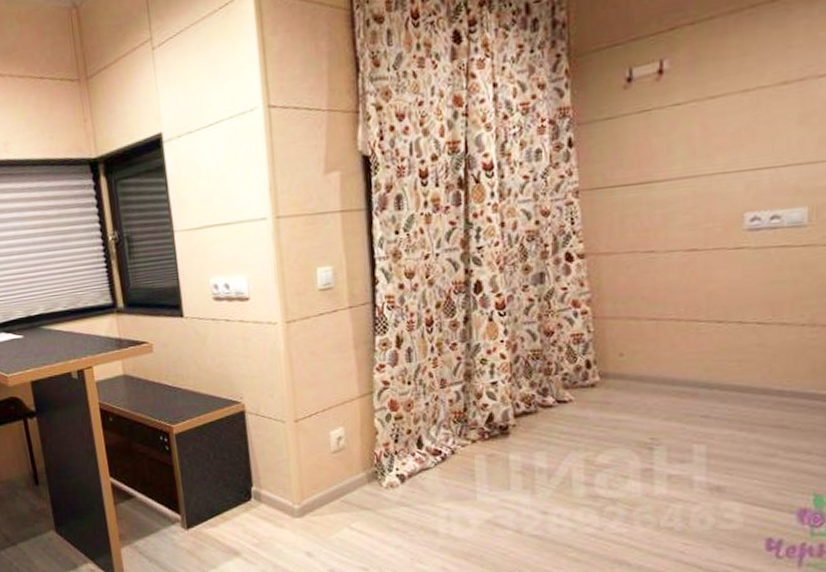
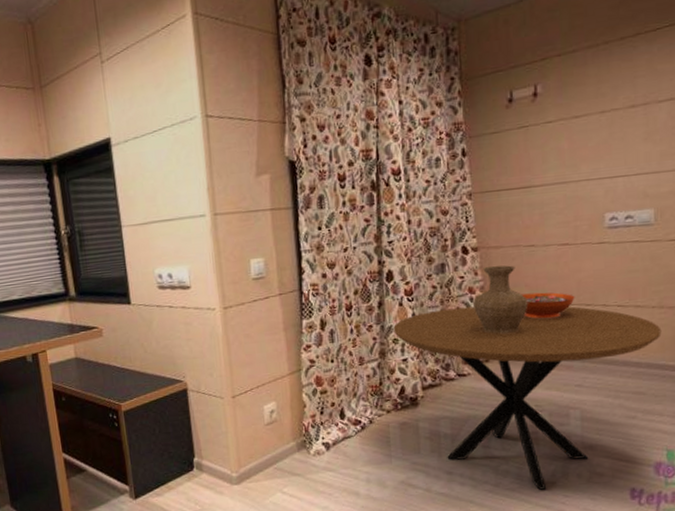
dining table: none [481,322,813,536] -> present [393,306,662,490]
vase: none [578,274,645,355] -> present [473,265,529,334]
decorative bowl: none [636,306,704,338] -> present [521,292,575,319]

